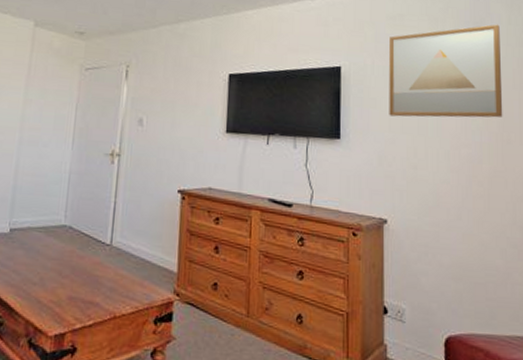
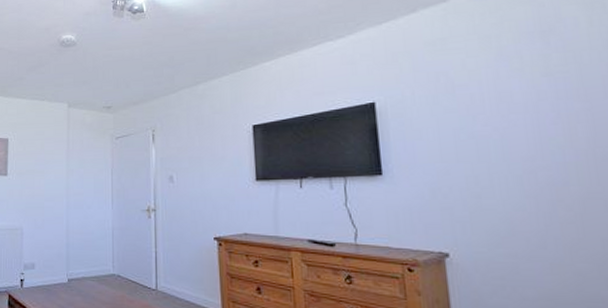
wall art: present [389,24,503,118] -> none [430,28,594,146]

